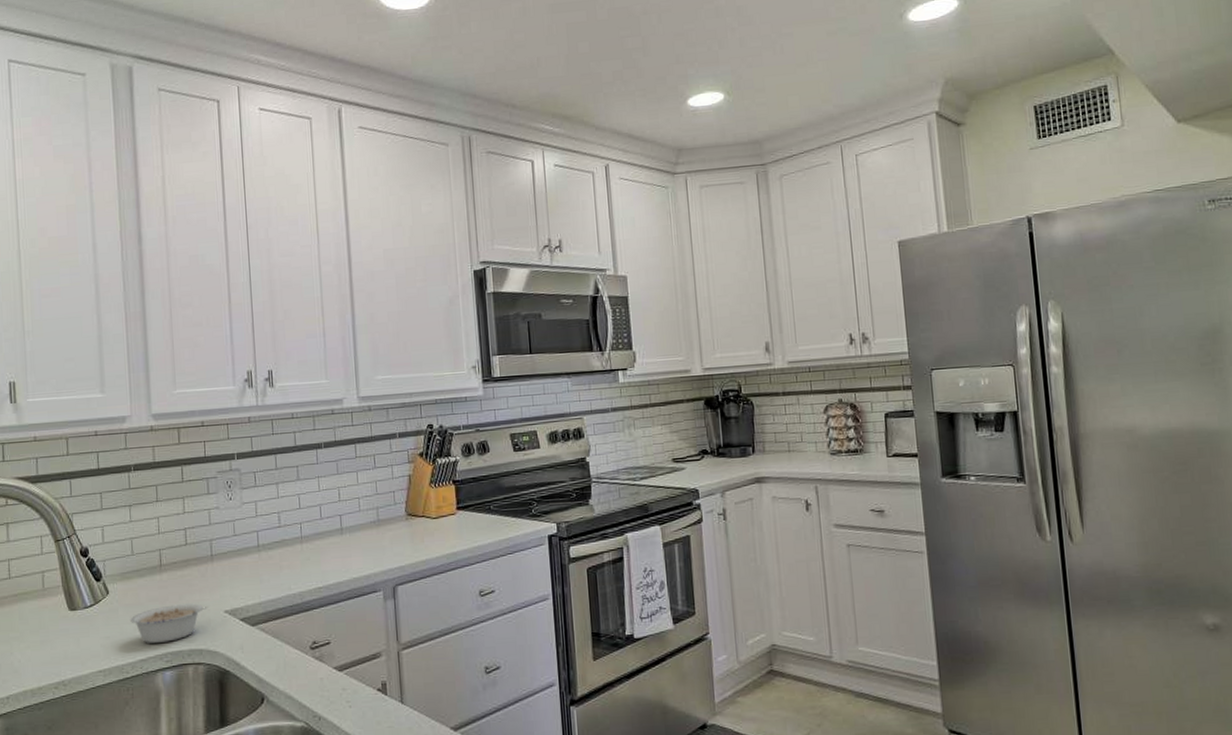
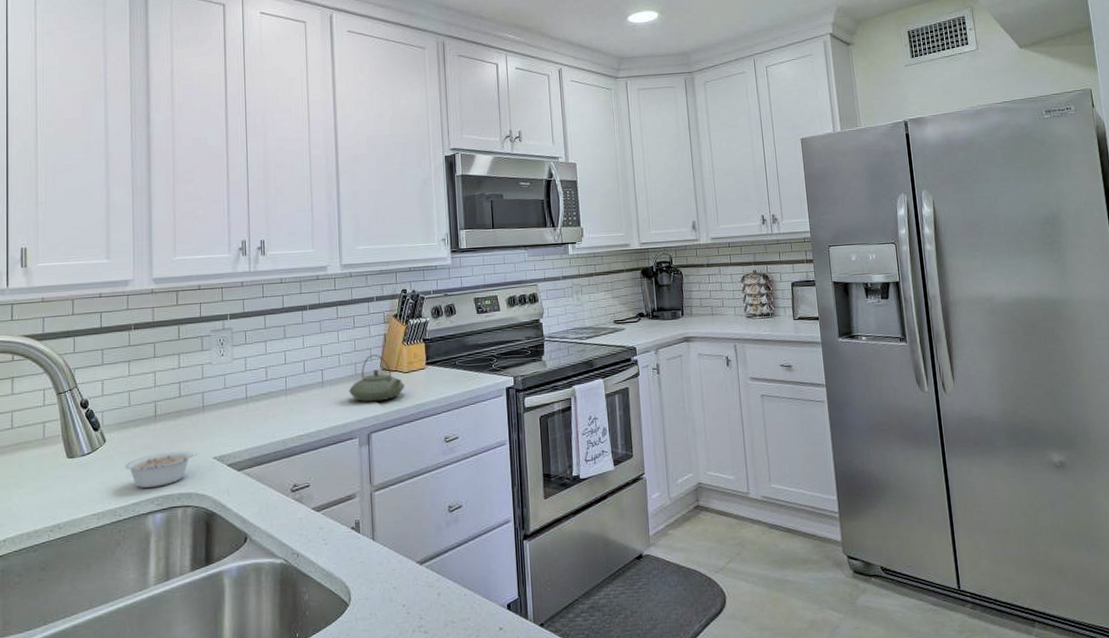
teapot: none [370,497,433,551] -> present [348,354,405,402]

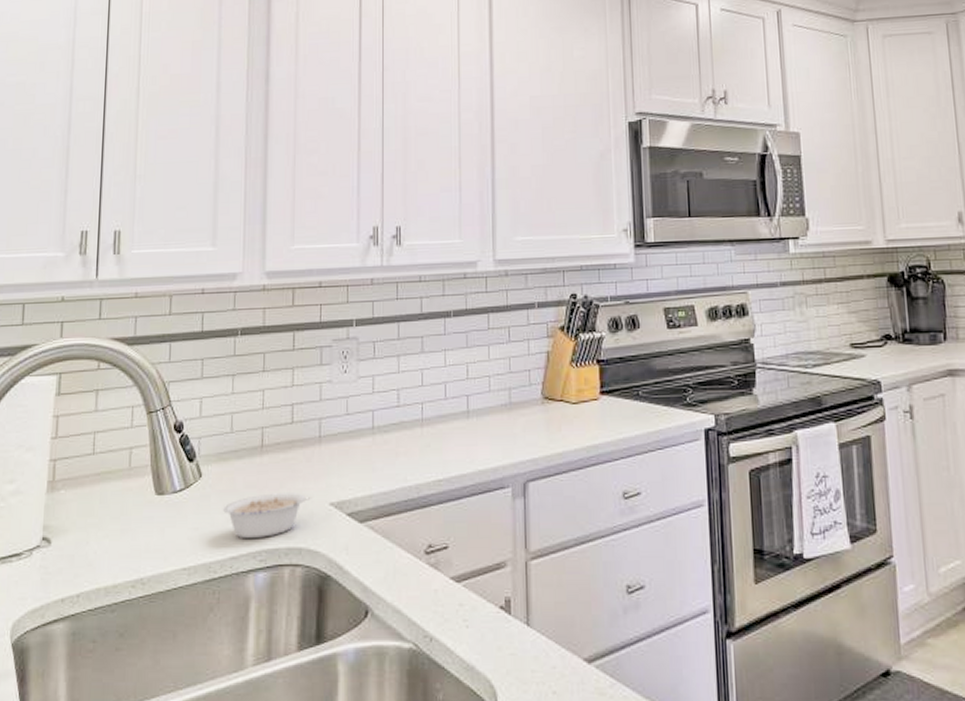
teapot: present [348,354,405,402] -> none [500,377,572,440]

